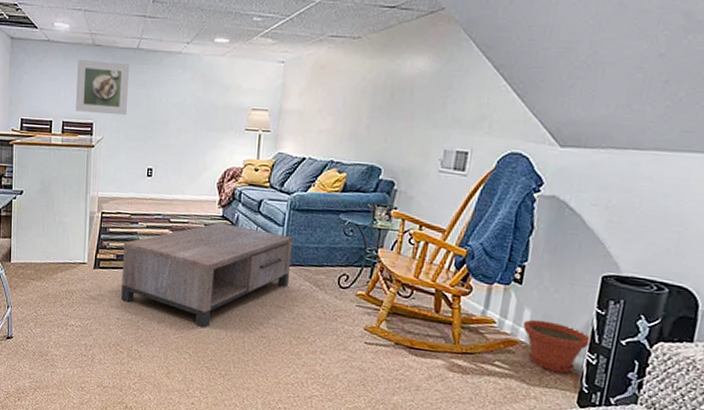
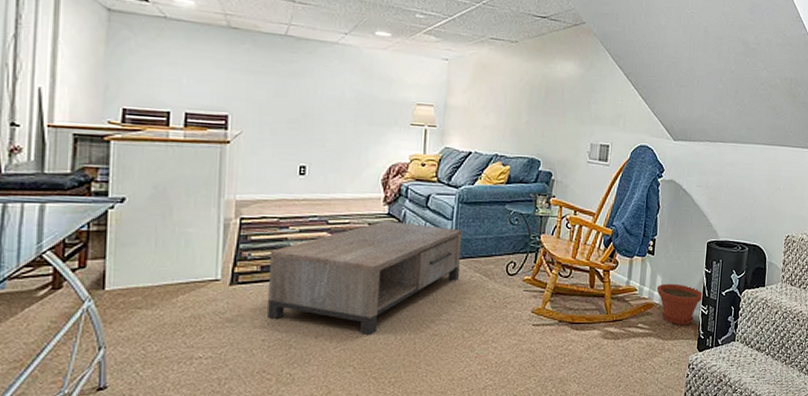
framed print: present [76,58,130,116] -> none [204,41,277,108]

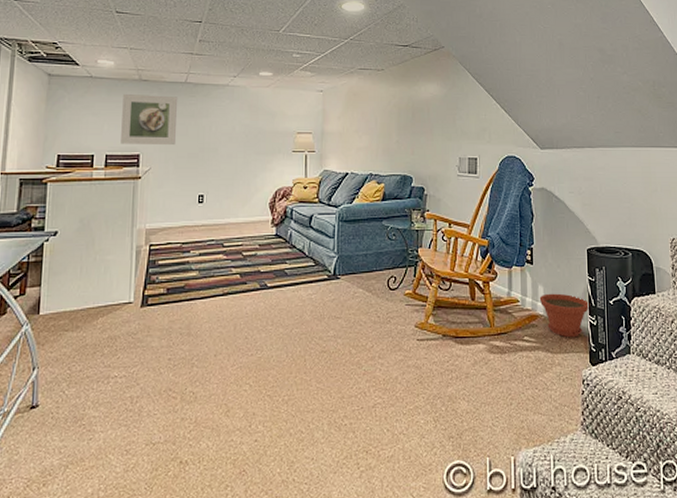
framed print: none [204,41,277,108] -> present [121,93,178,146]
coffee table: present [267,221,463,336] -> none [173,242,345,354]

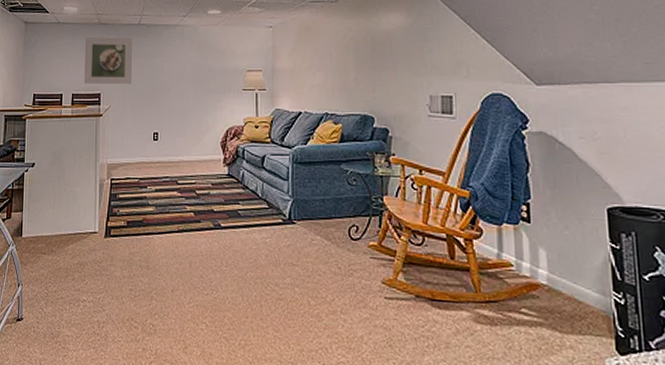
plant pot: present [539,293,590,338] -> none [540,259,614,317]

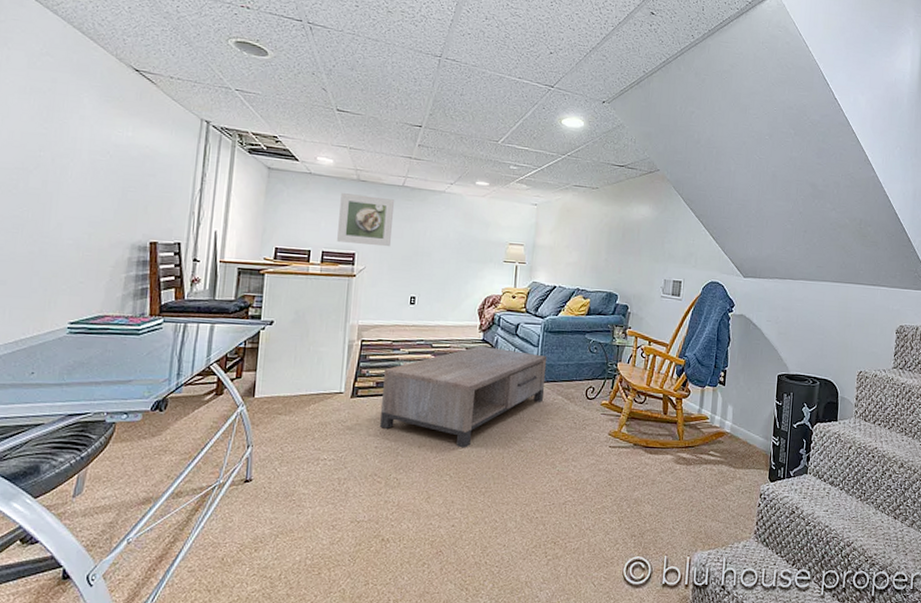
coffee table: none [133,181,300,294] -> present [380,346,548,448]

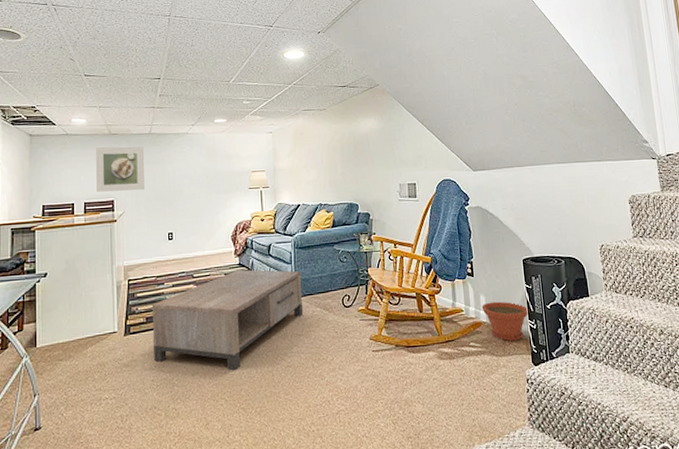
plant pot: none [727,413,775,456] -> present [481,301,529,342]

